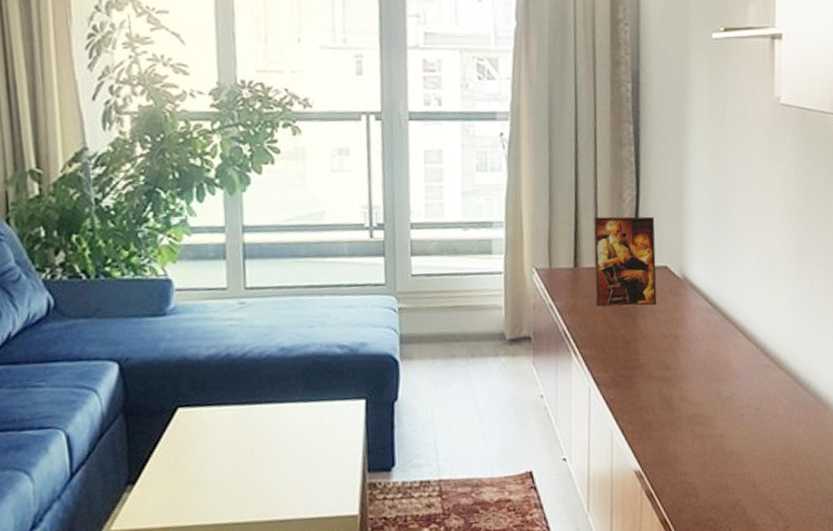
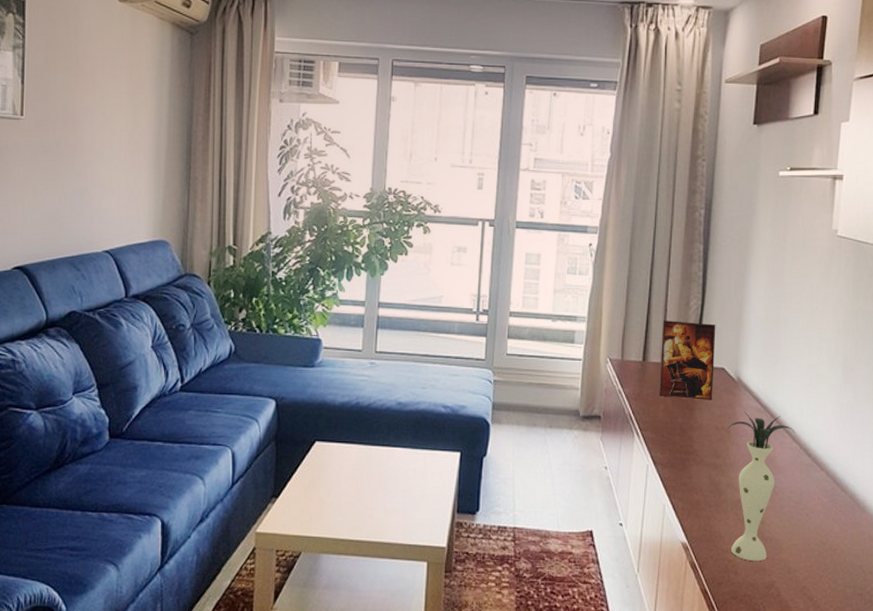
vase: none [676,313,750,481] -> present [727,411,795,562]

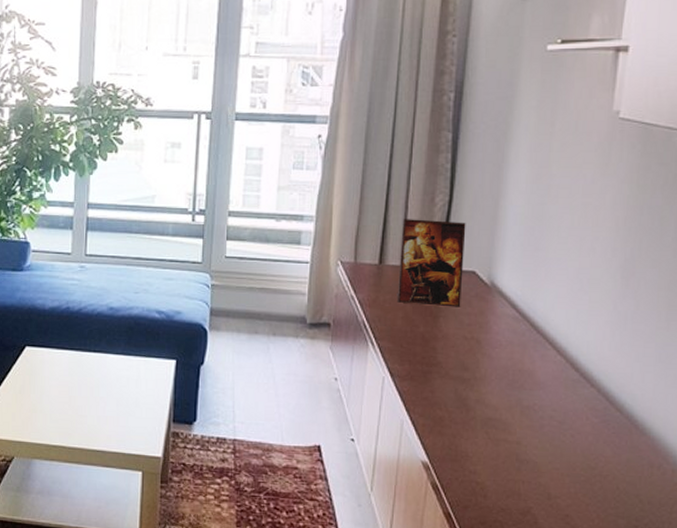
vase: present [727,411,795,562] -> none [478,320,560,485]

